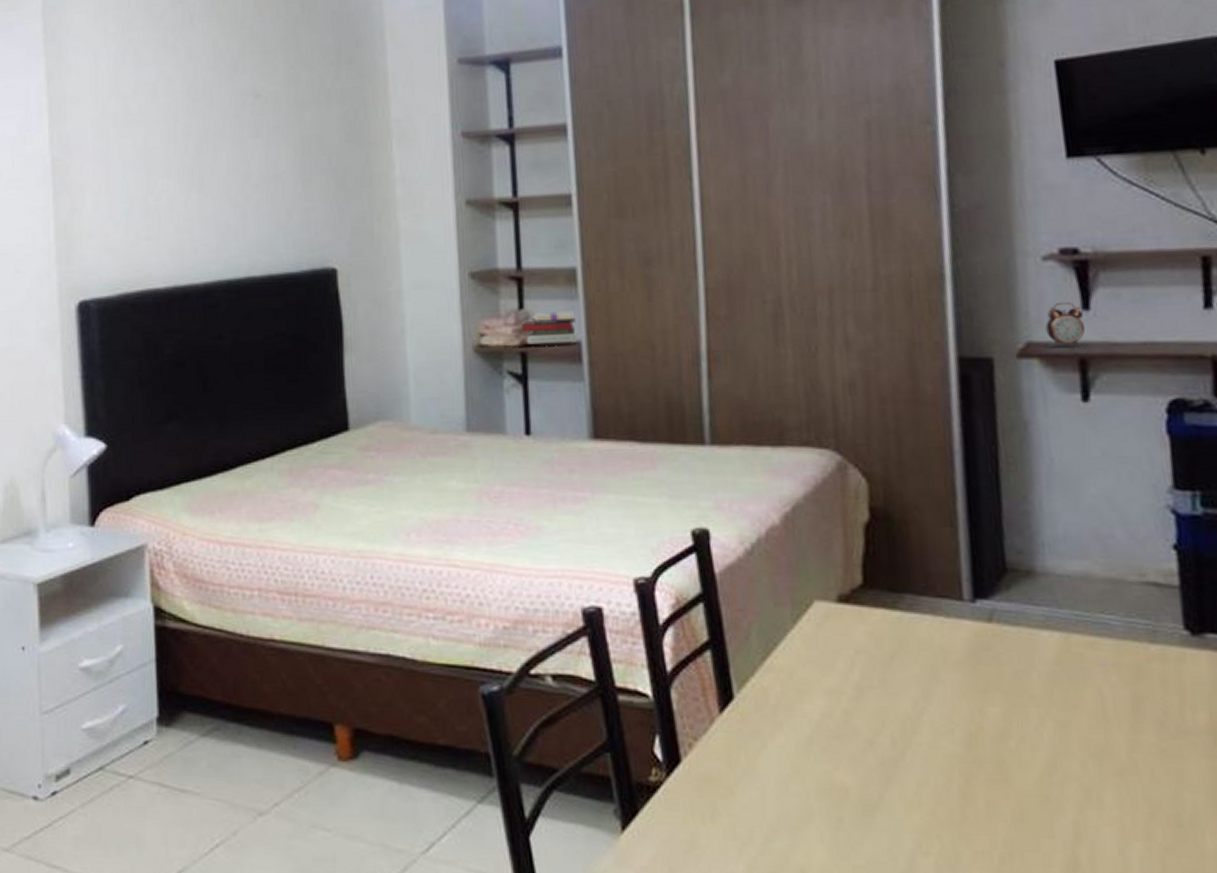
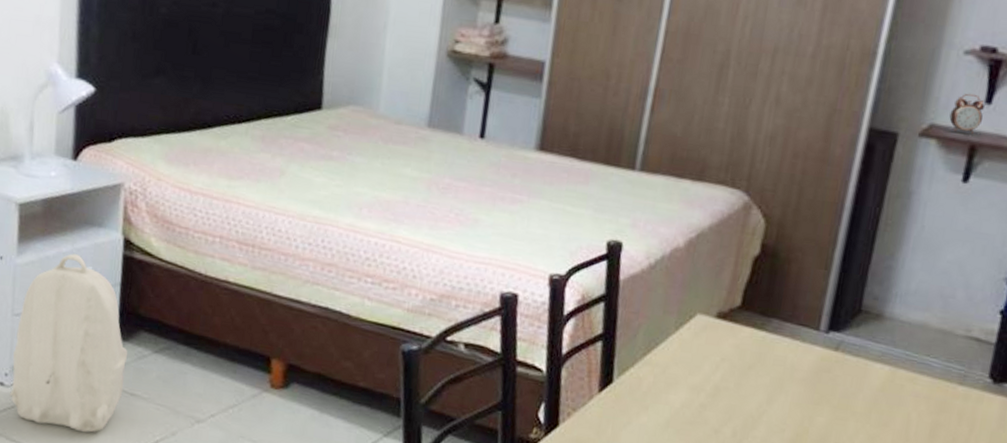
backpack: none [46,632,173,846] -> present [10,254,128,433]
books: present [520,311,578,346] -> none [492,29,544,63]

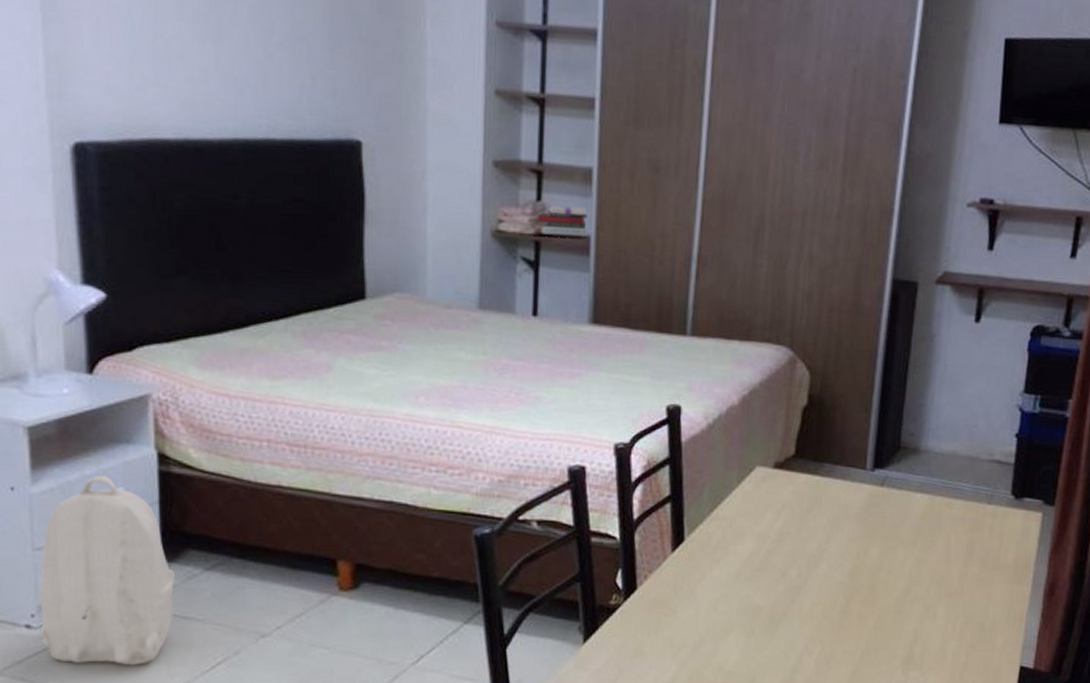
books: none [492,29,544,63] -> present [536,205,588,238]
alarm clock: present [949,93,986,134] -> none [959,241,989,278]

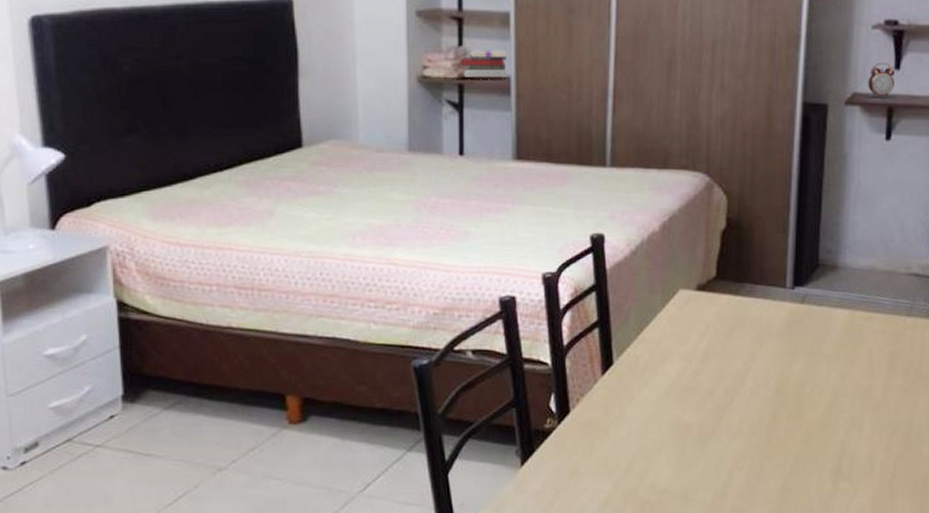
backpack: present [39,475,176,666] -> none [13,324,138,502]
alarm clock: none [959,241,989,278] -> present [868,62,896,97]

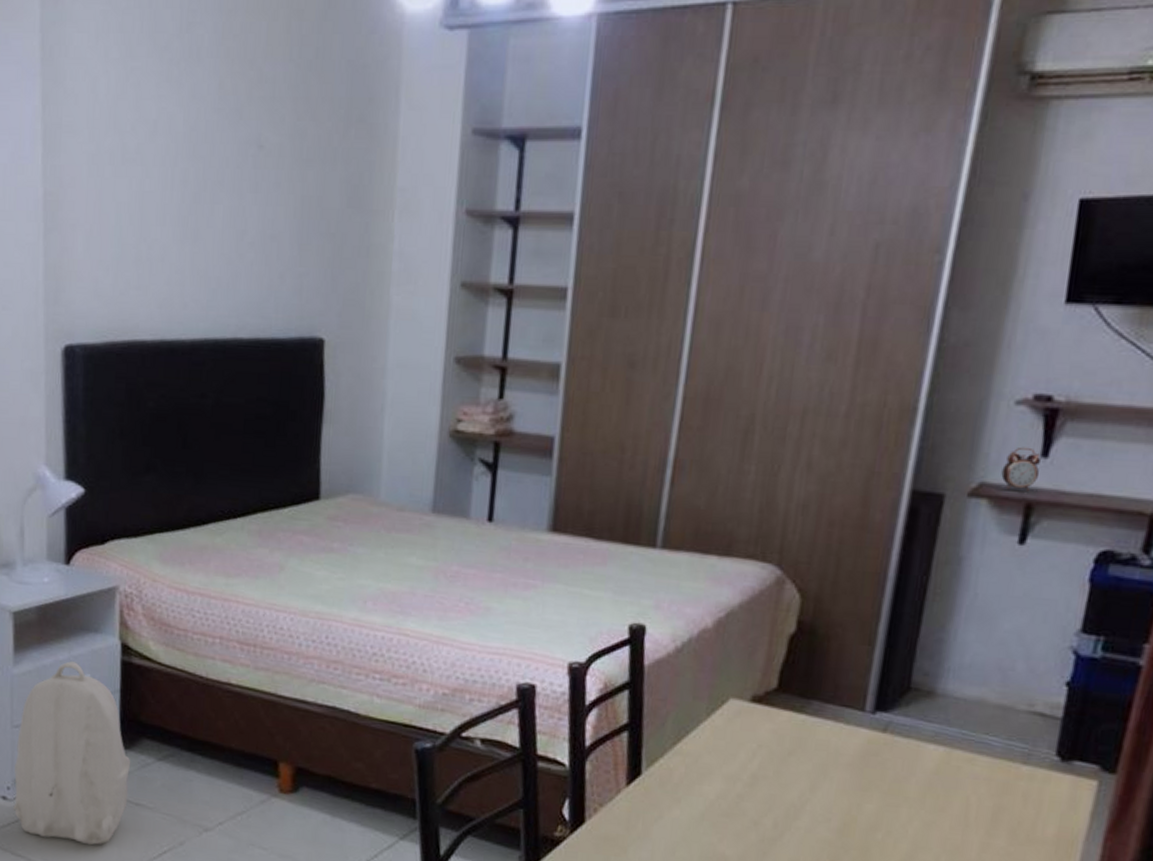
backpack: none [13,324,138,502] -> present [13,661,131,846]
books: present [459,50,508,79] -> none [497,404,552,439]

